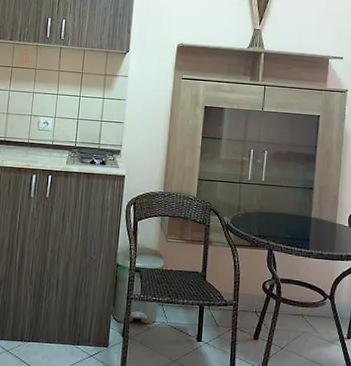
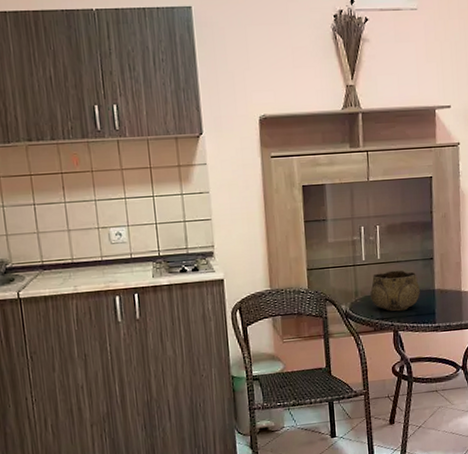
decorative bowl: none [251,193,298,233] -> present [370,270,421,312]

